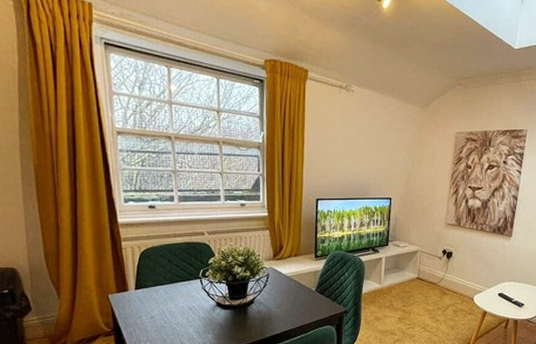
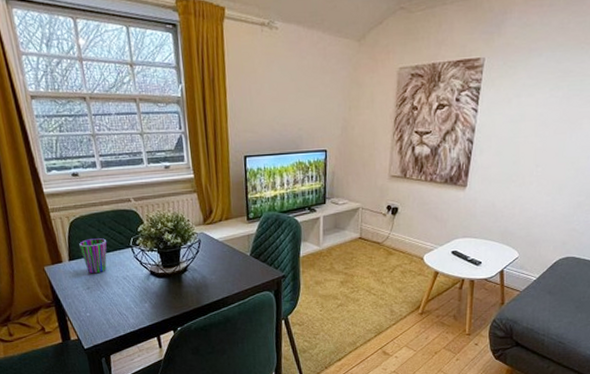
cup: none [148,269,176,303] -> present [79,238,107,274]

